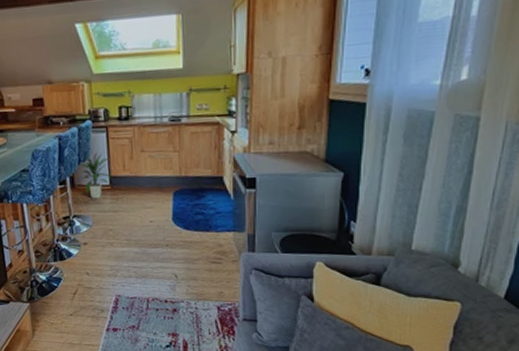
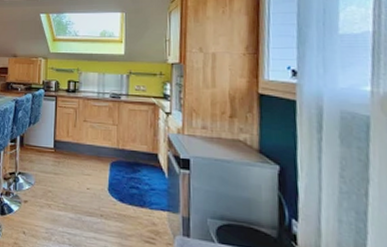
indoor plant: present [80,152,112,199] -> none [29,117,56,160]

